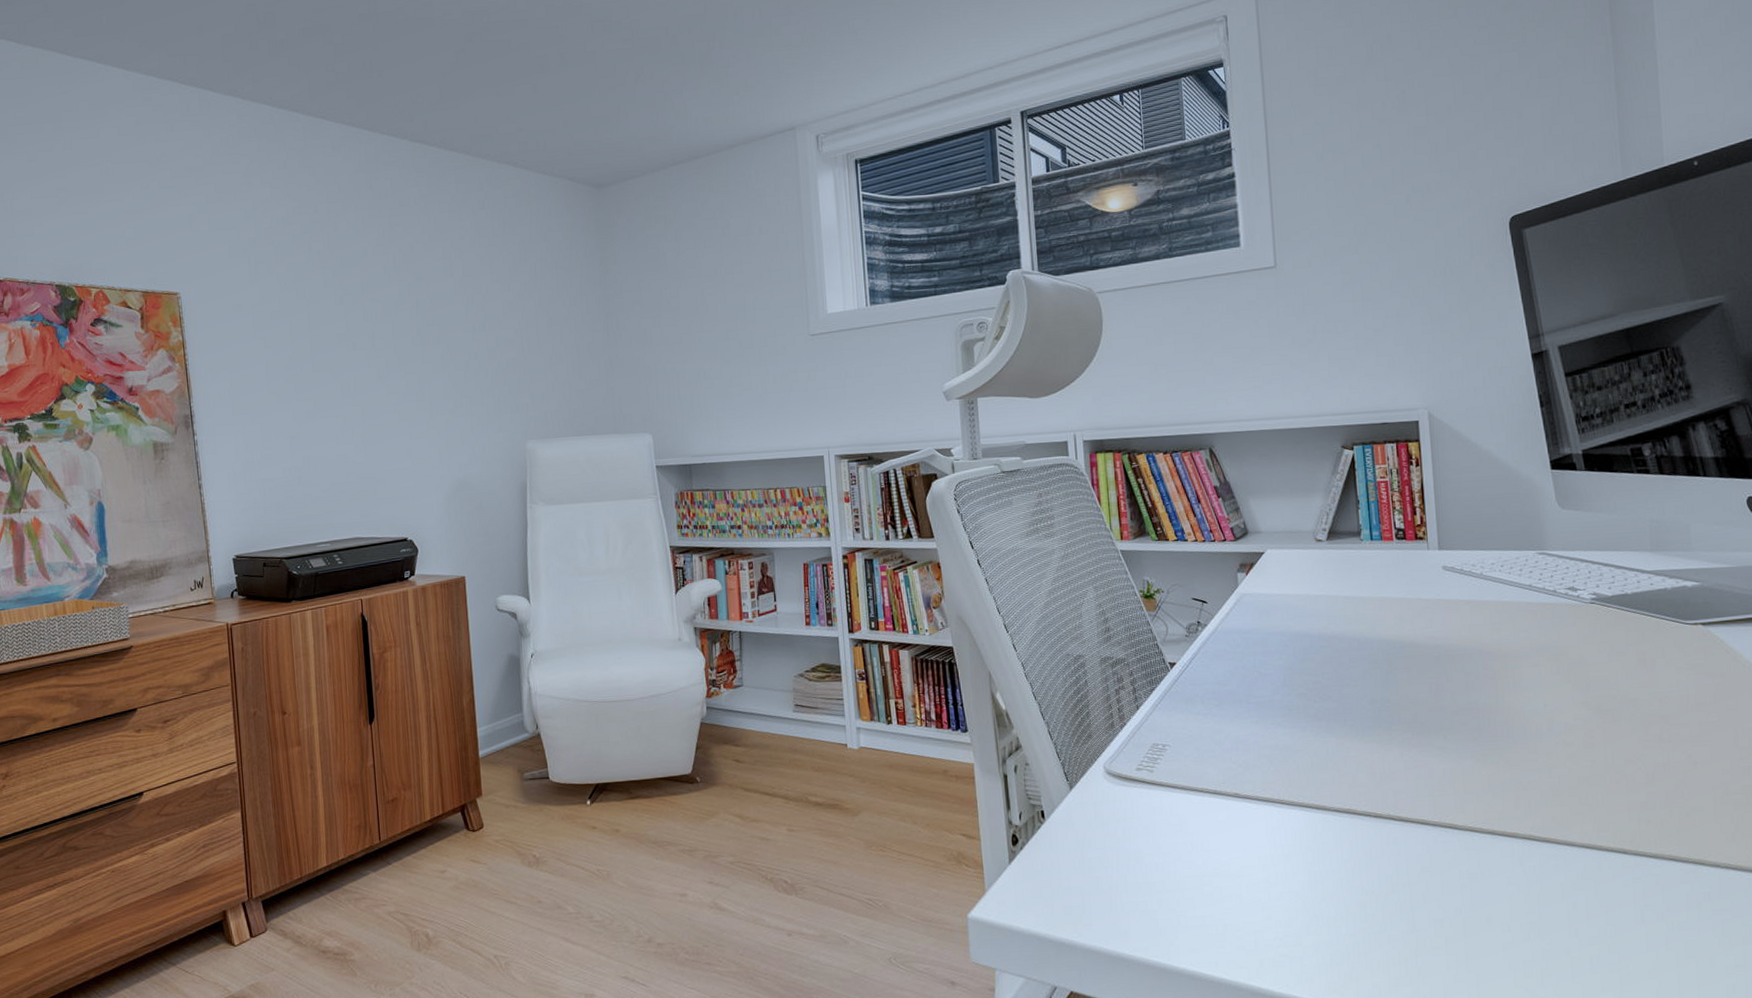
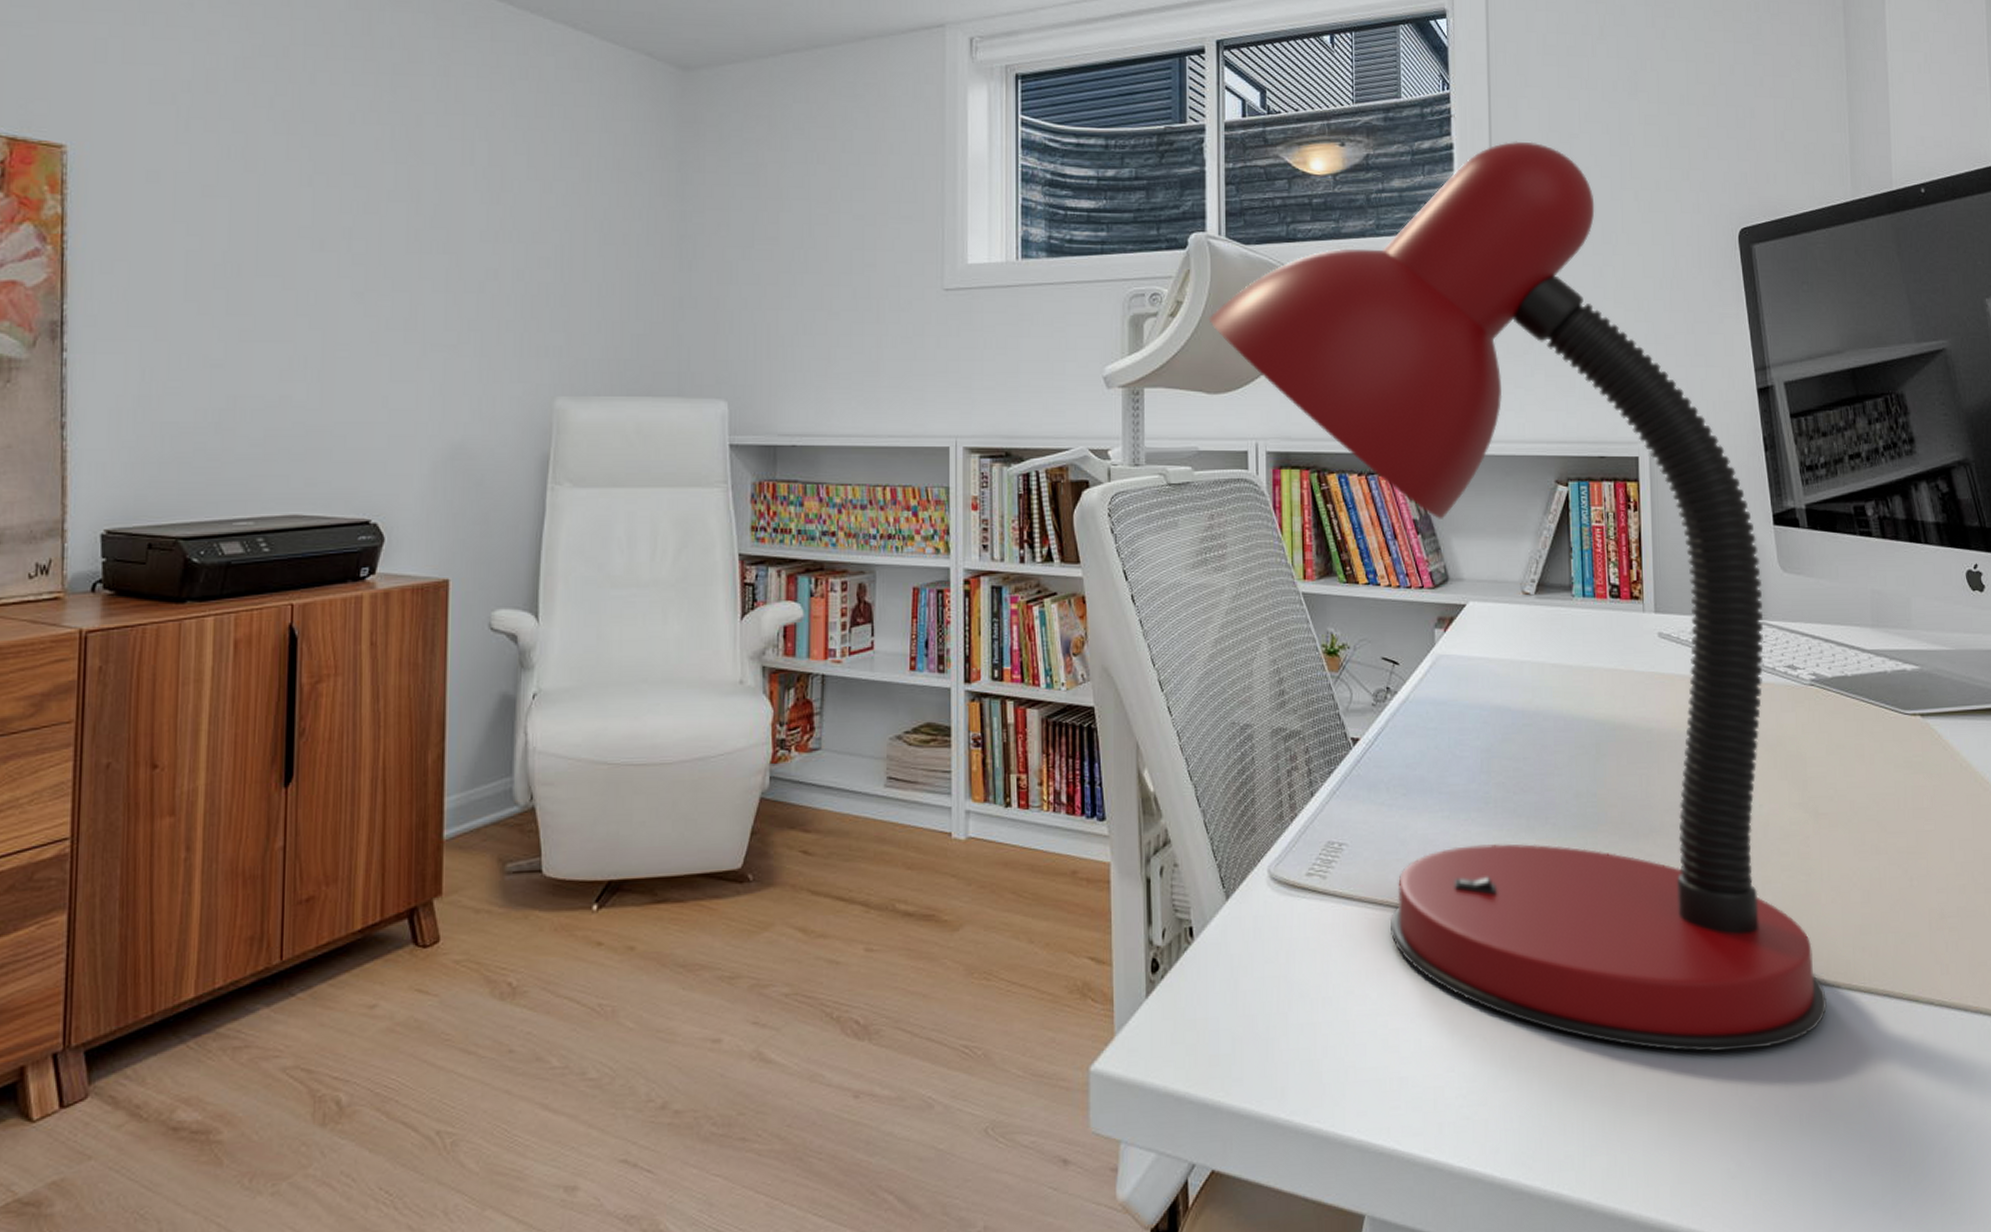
desk lamp: none [1028,162,1614,905] -> present [1208,141,1827,1052]

